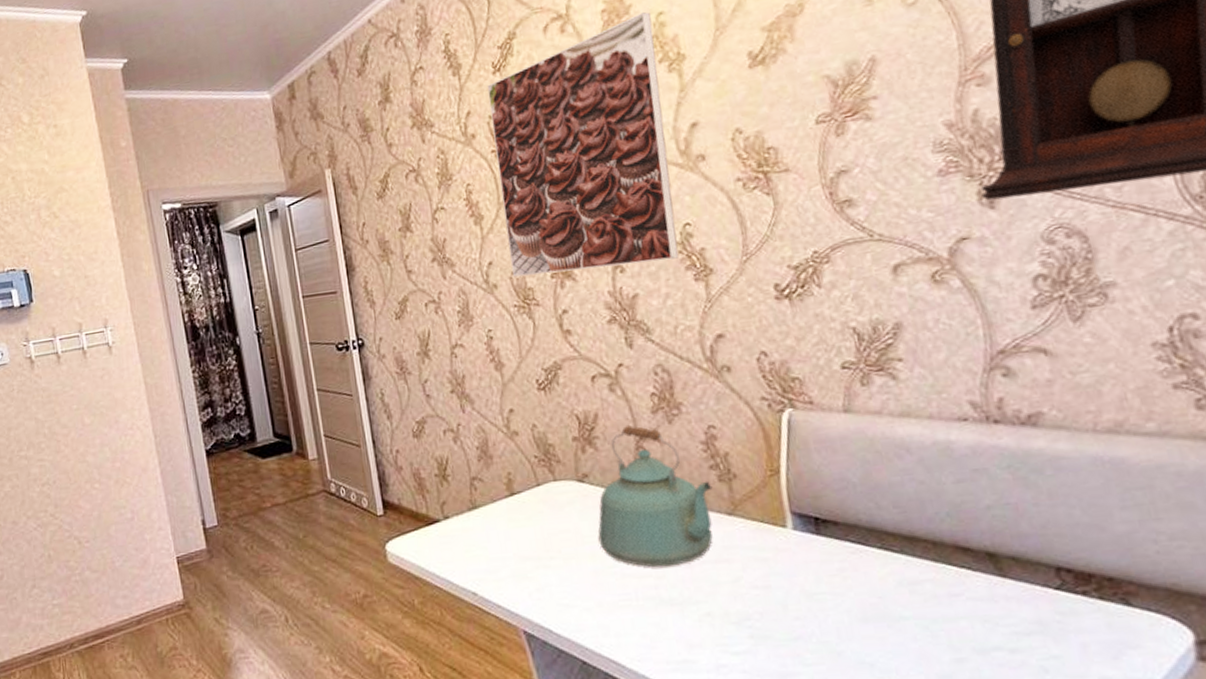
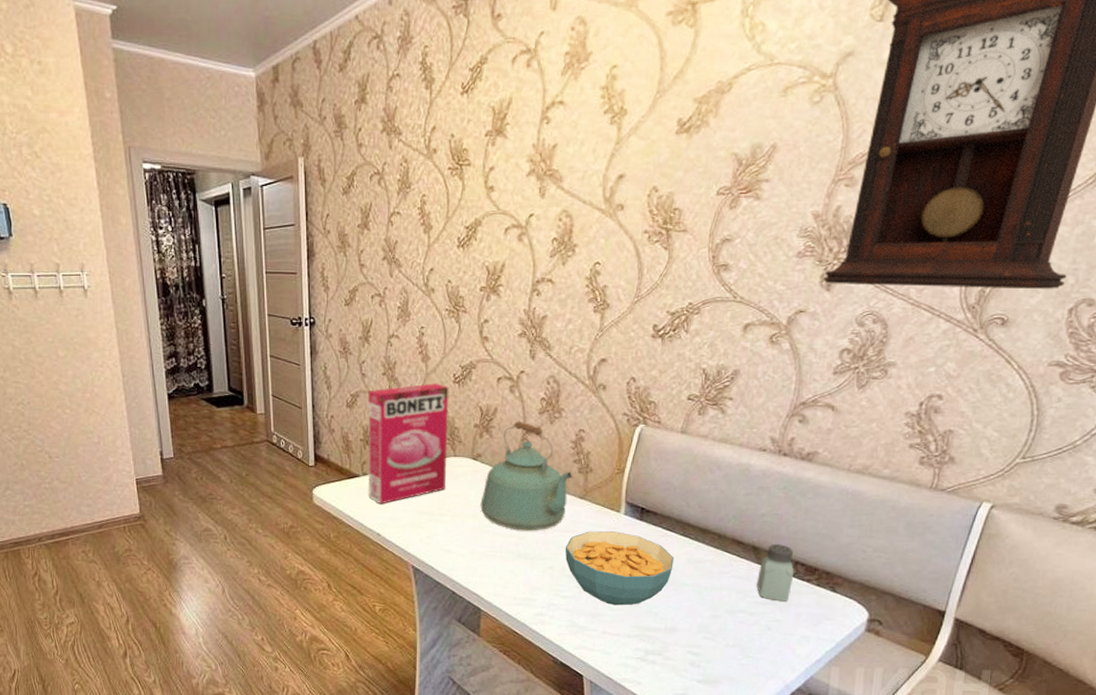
cereal box: none [436,393,550,554] -> present [367,383,449,505]
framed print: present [487,12,679,277] -> none [448,62,606,291]
cereal bowl: none [722,553,880,659] -> present [565,531,674,606]
saltshaker: none [1004,545,1063,628] -> present [757,544,794,602]

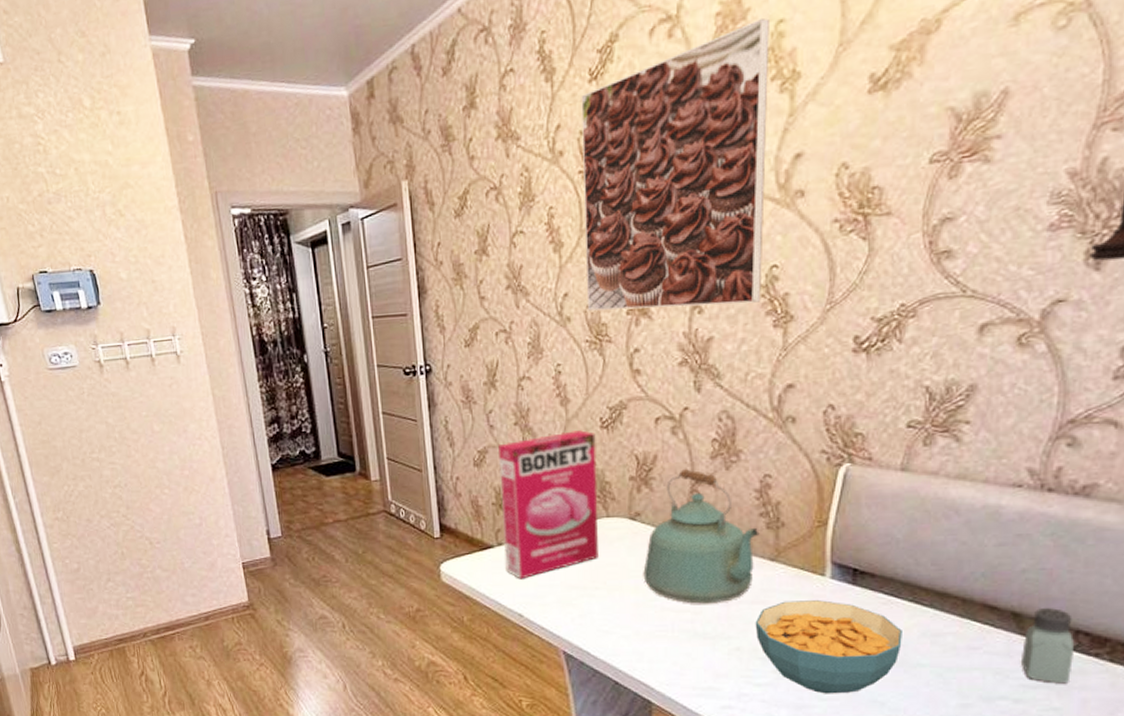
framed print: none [448,62,606,291] -> present [581,18,770,311]

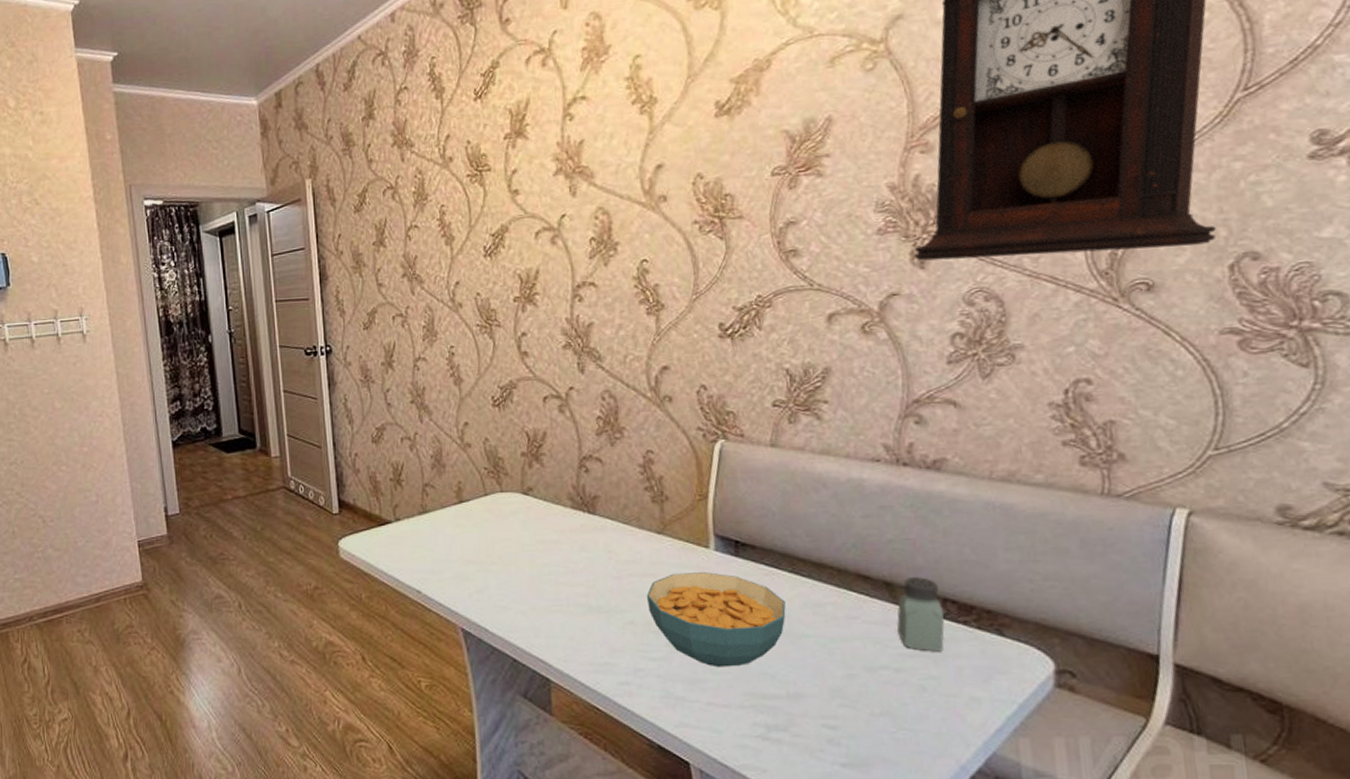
cereal box: present [498,430,598,579] -> none [395,408,494,555]
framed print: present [581,18,770,311] -> none [467,54,635,298]
kettle: present [643,469,760,604] -> none [537,445,646,578]

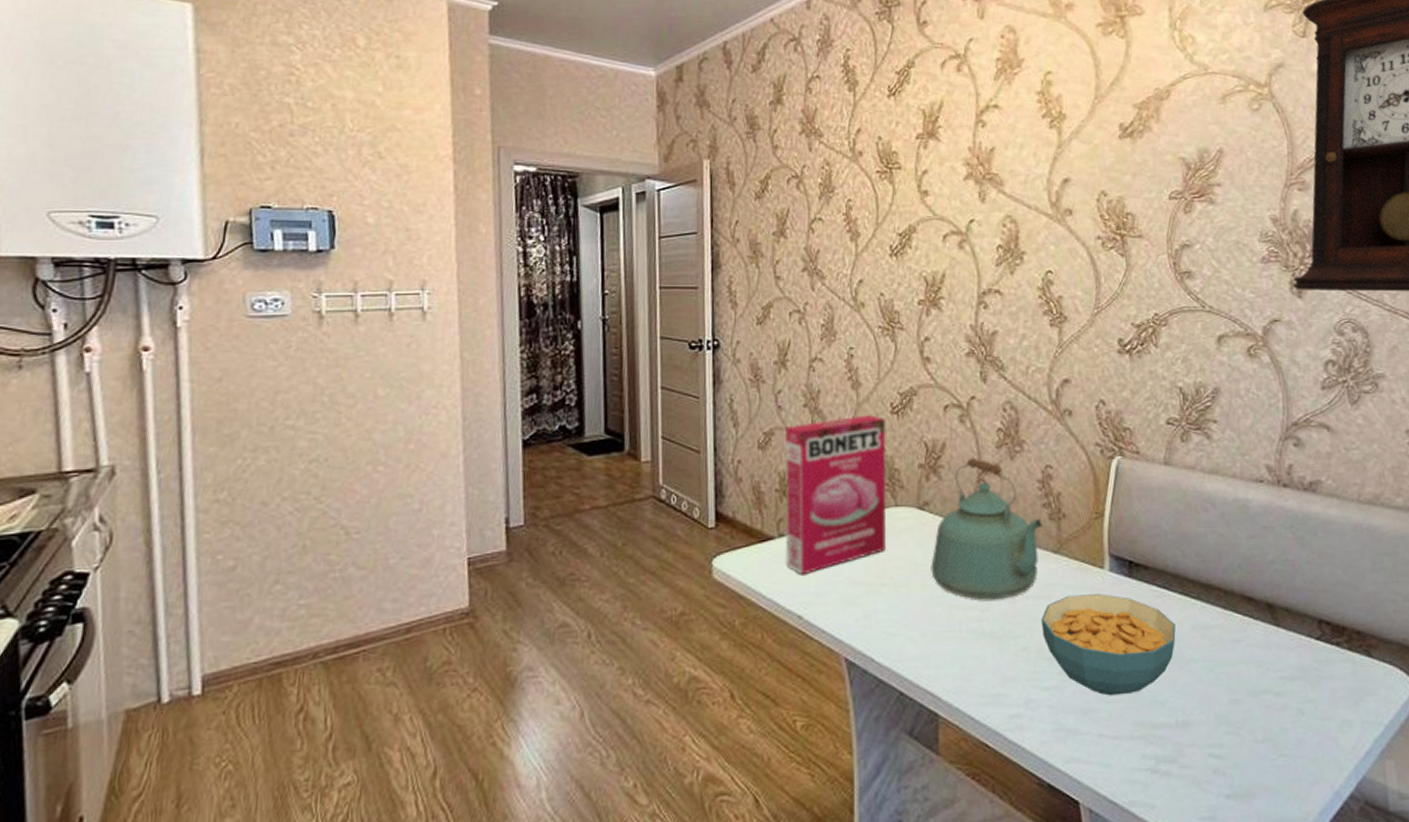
cereal box: none [395,408,494,555] -> present [784,415,887,575]
kettle: none [537,445,646,578] -> present [931,458,1043,600]
saltshaker: present [897,577,945,652] -> none [1278,598,1320,674]

